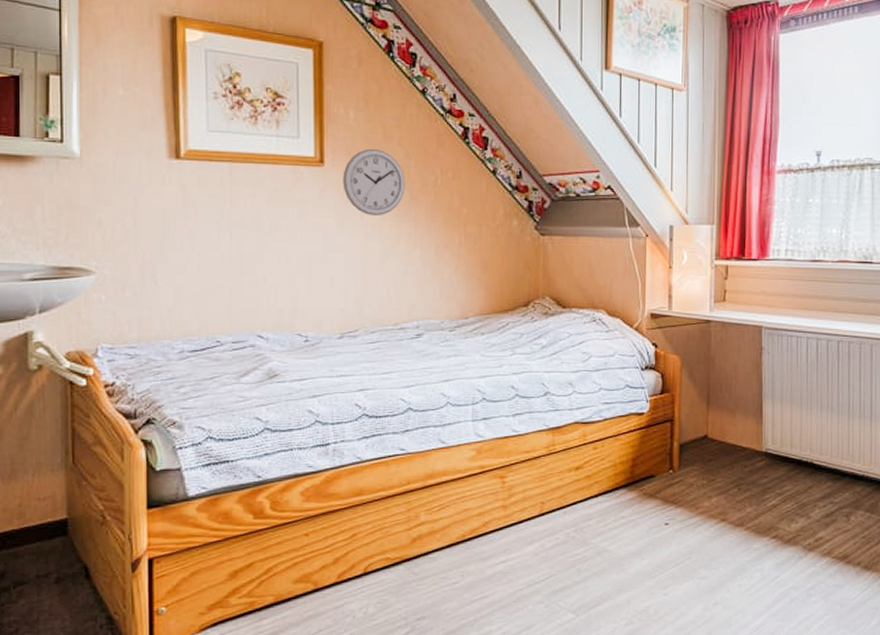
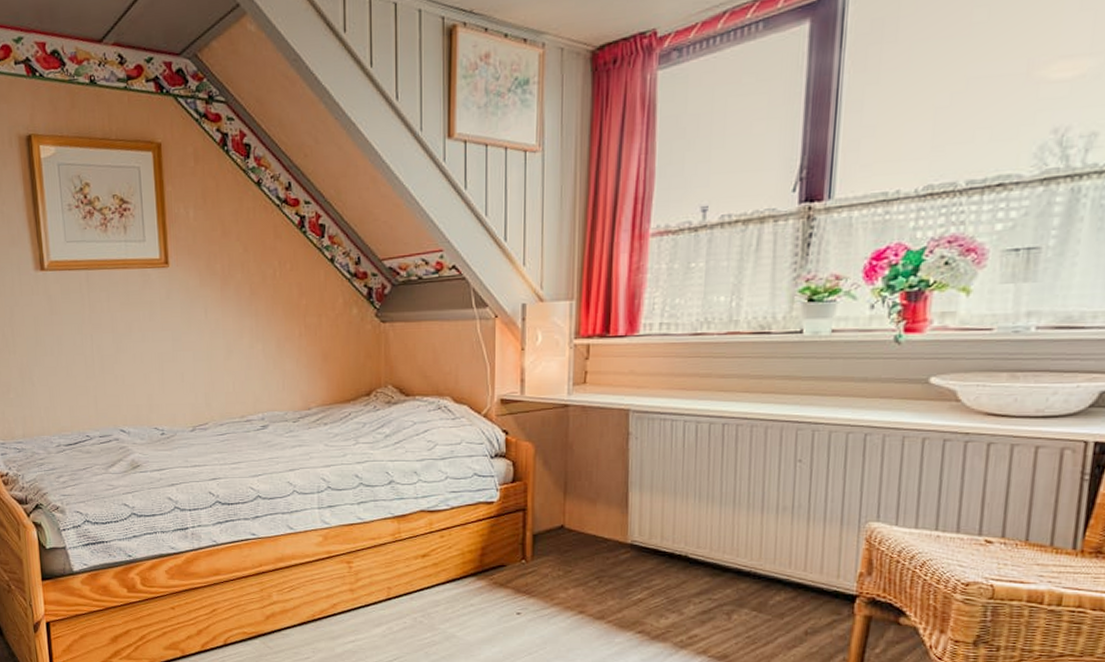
wall clock: present [342,148,405,217] -> none [186,245,245,313]

